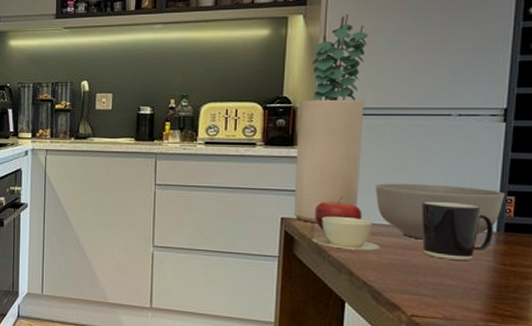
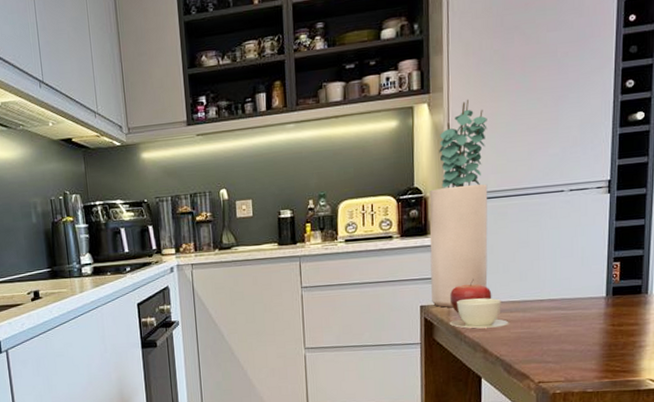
bowl: present [375,183,505,240] -> none [501,257,611,312]
mug: present [420,201,494,260] -> none [541,272,604,327]

